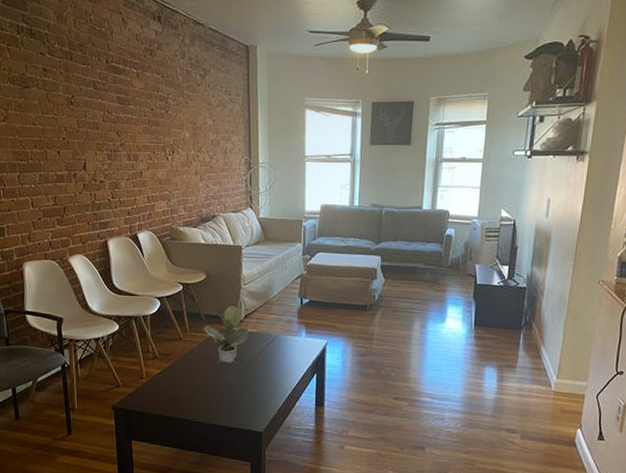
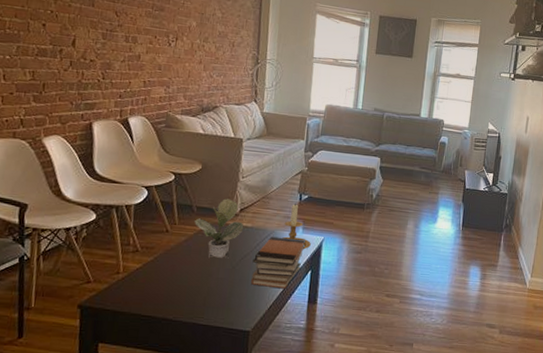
book stack: none [260,341,310,392] -> present [251,236,306,289]
candle holder: none [286,307,315,353] -> present [282,202,311,250]

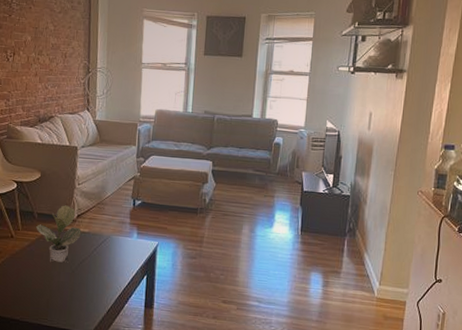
book stack: present [251,236,306,289] -> none [90,241,141,293]
candle holder: present [282,202,311,250] -> none [118,208,146,255]

